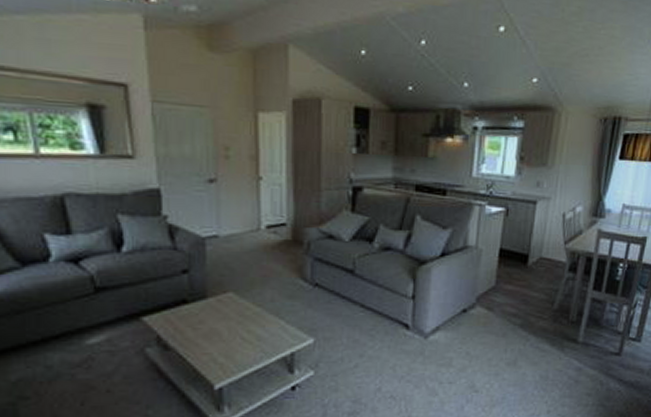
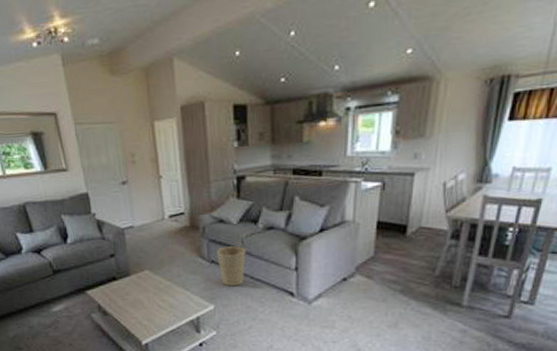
basket: none [323,263,357,316] -> present [217,242,246,287]

